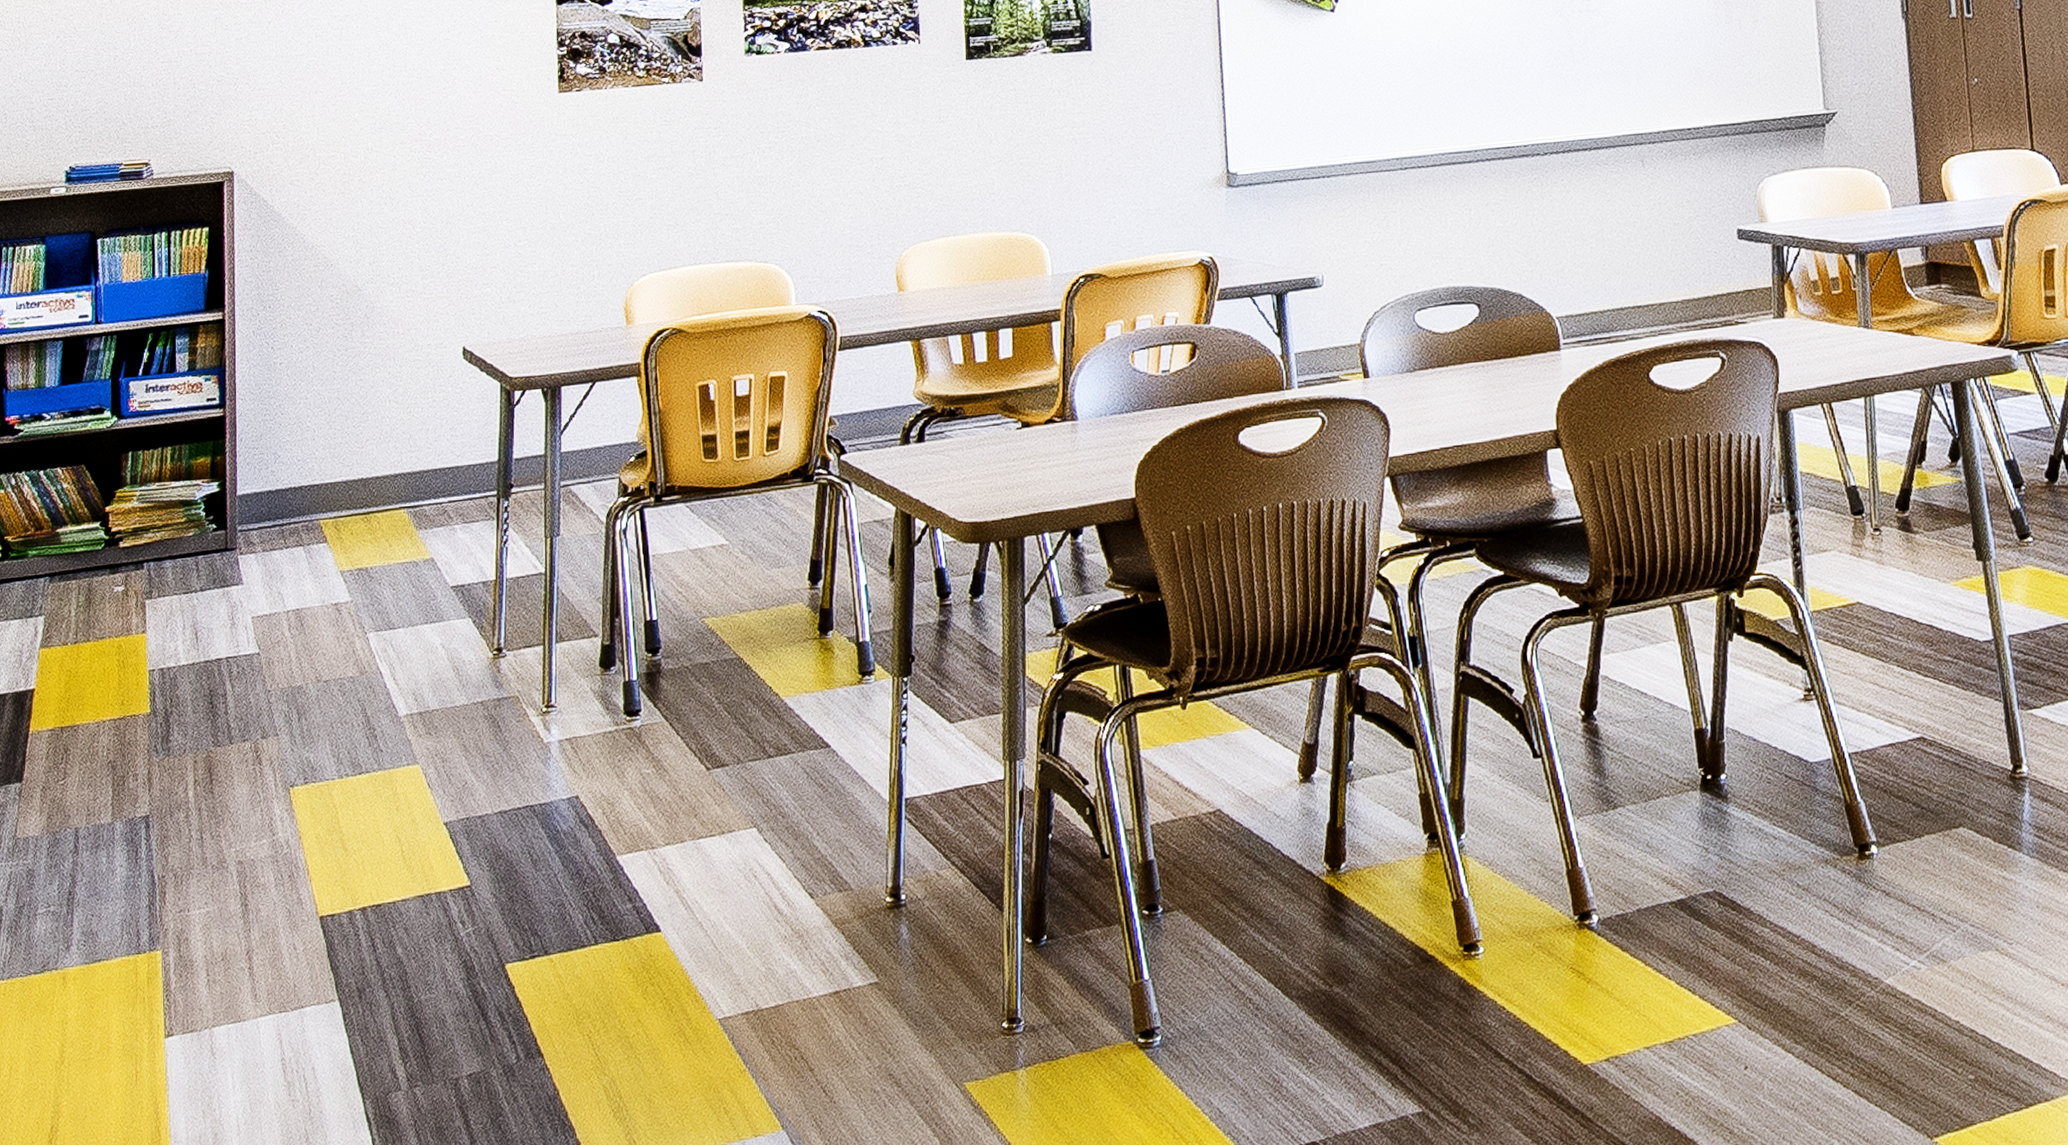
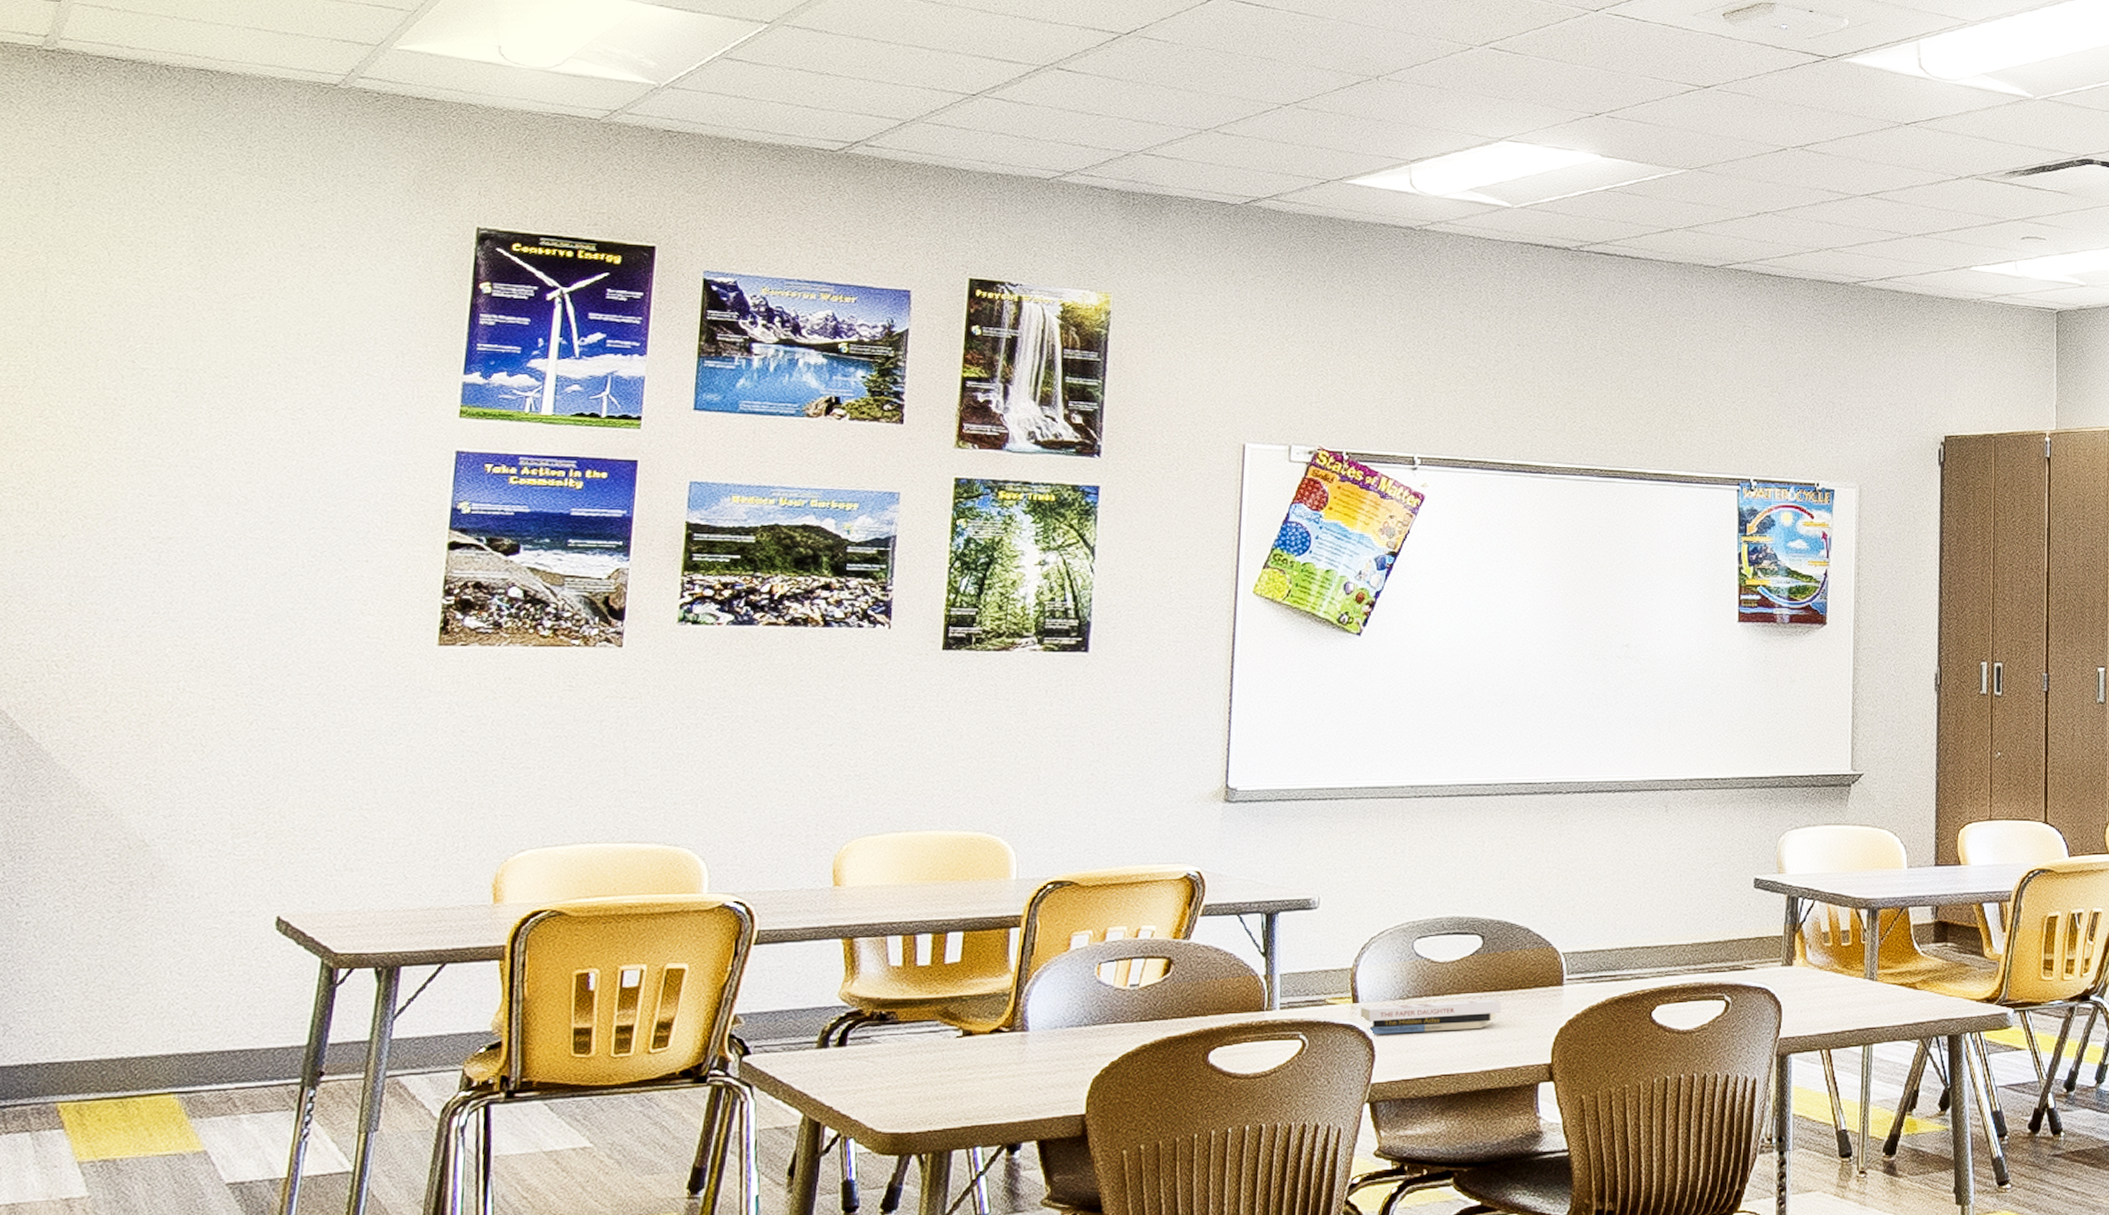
books: none [1371,368,1504,408] -> present [1360,999,1501,1034]

